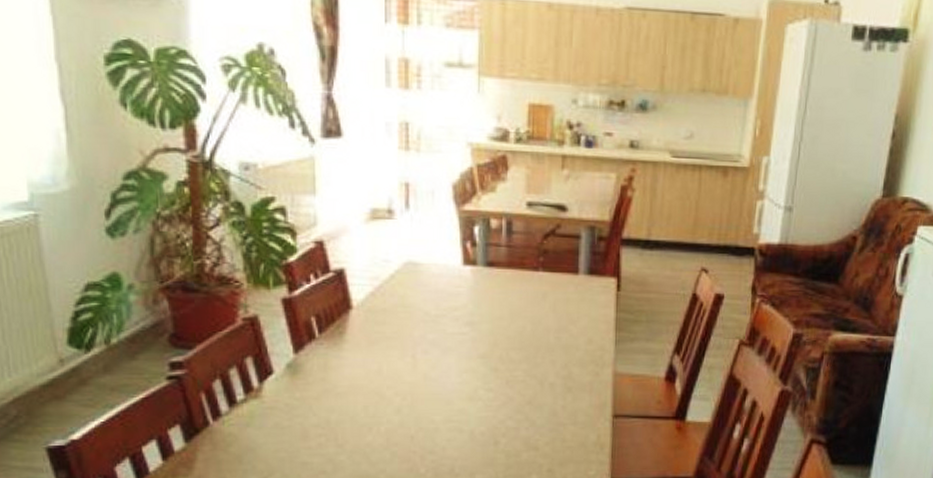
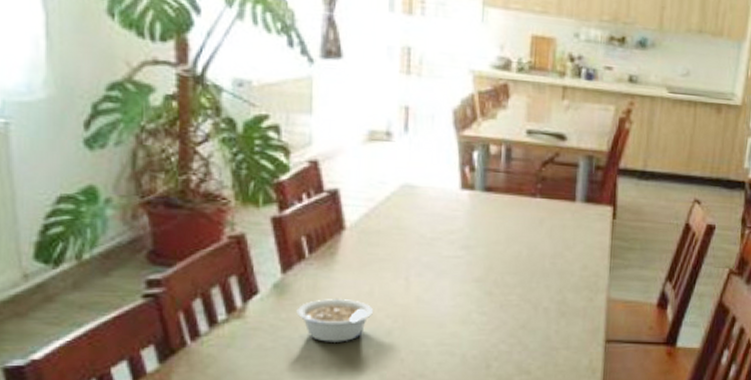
legume: none [309,376,383,422] -> present [296,298,374,344]

